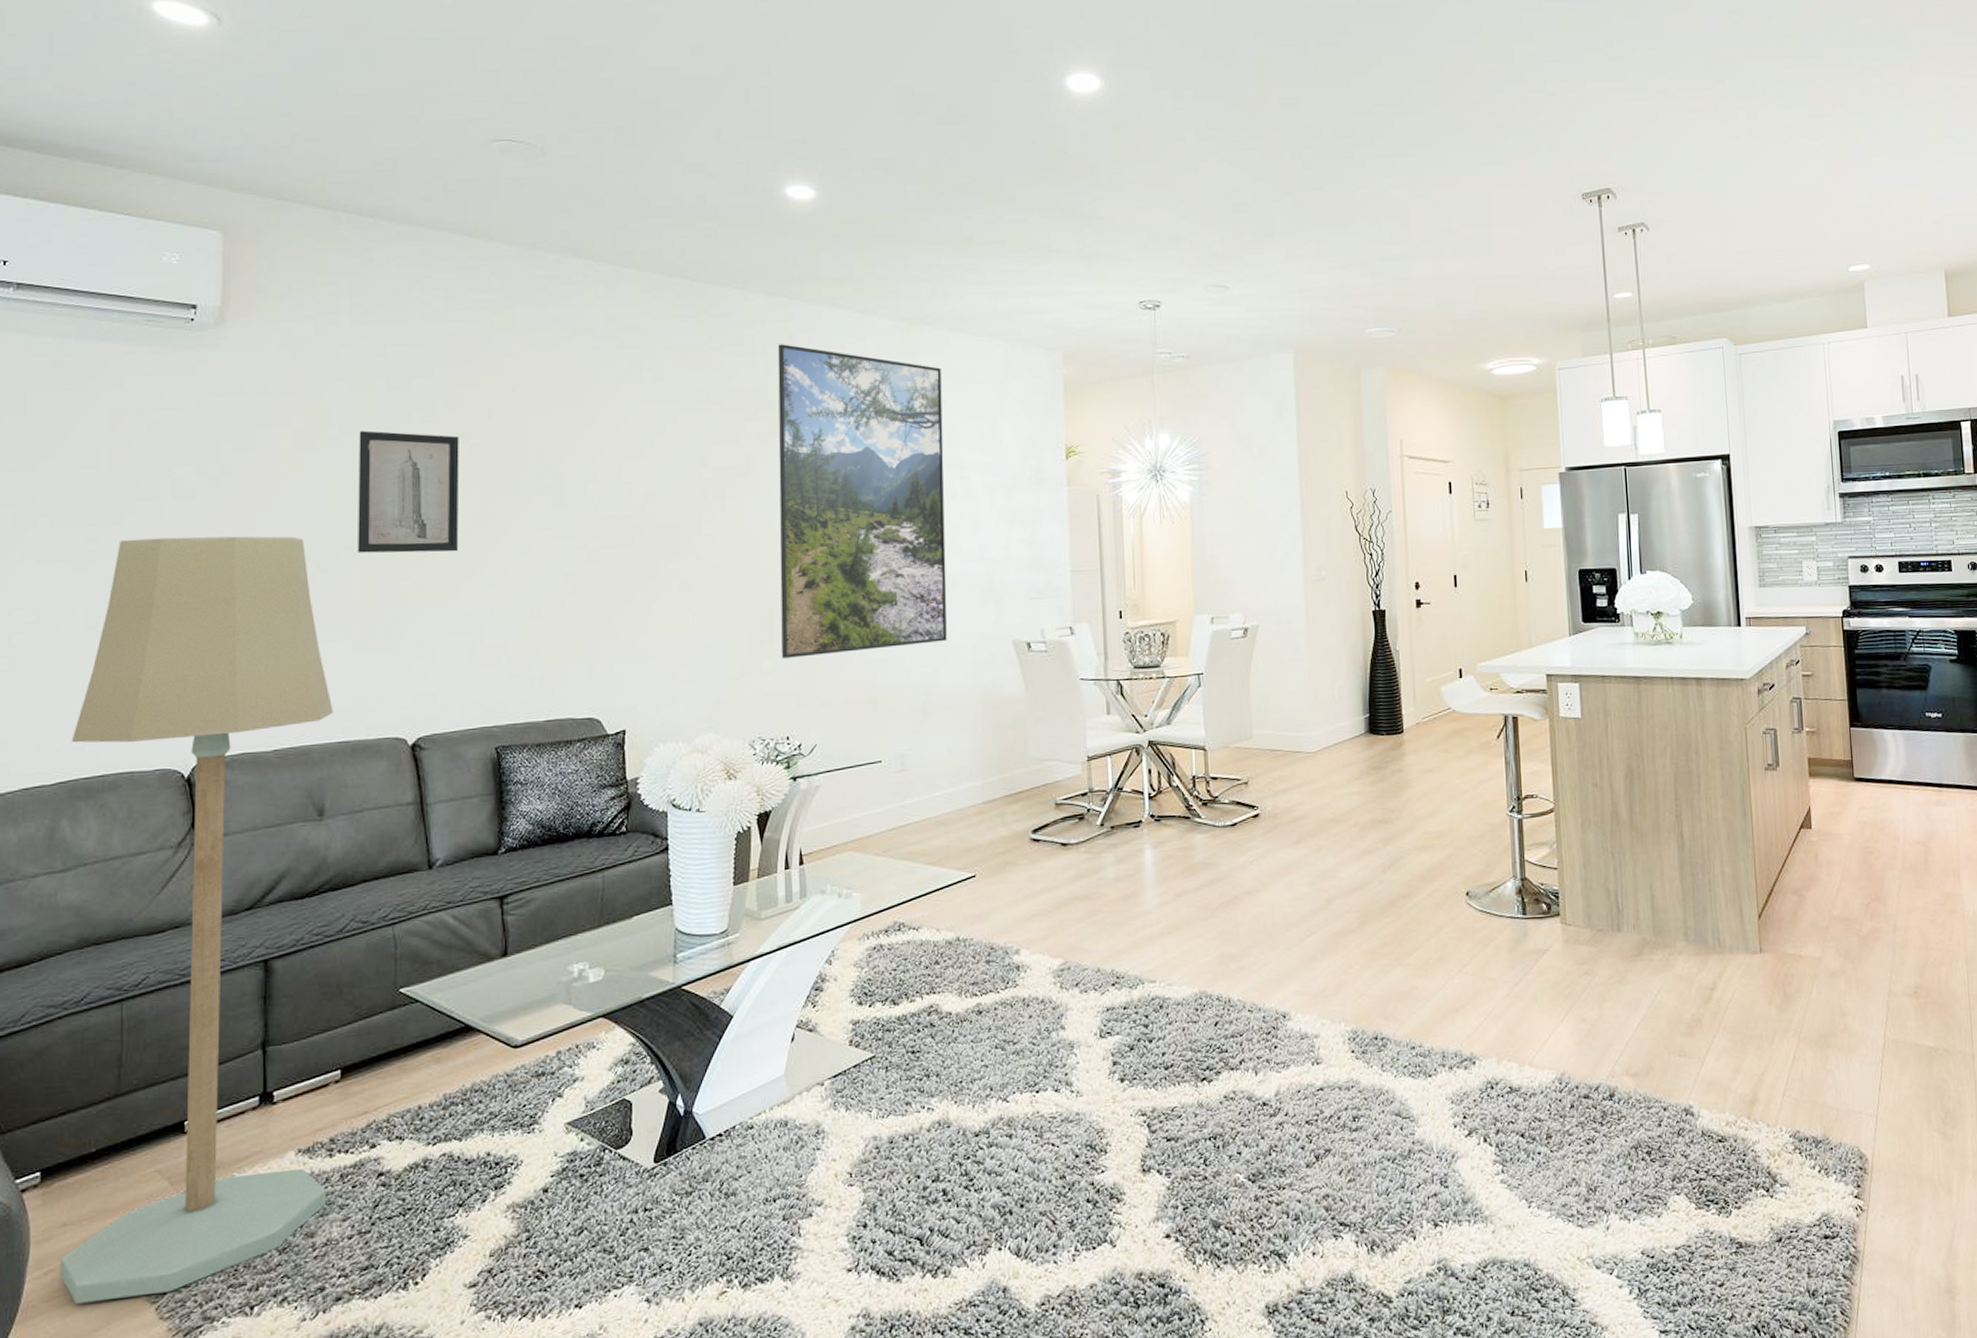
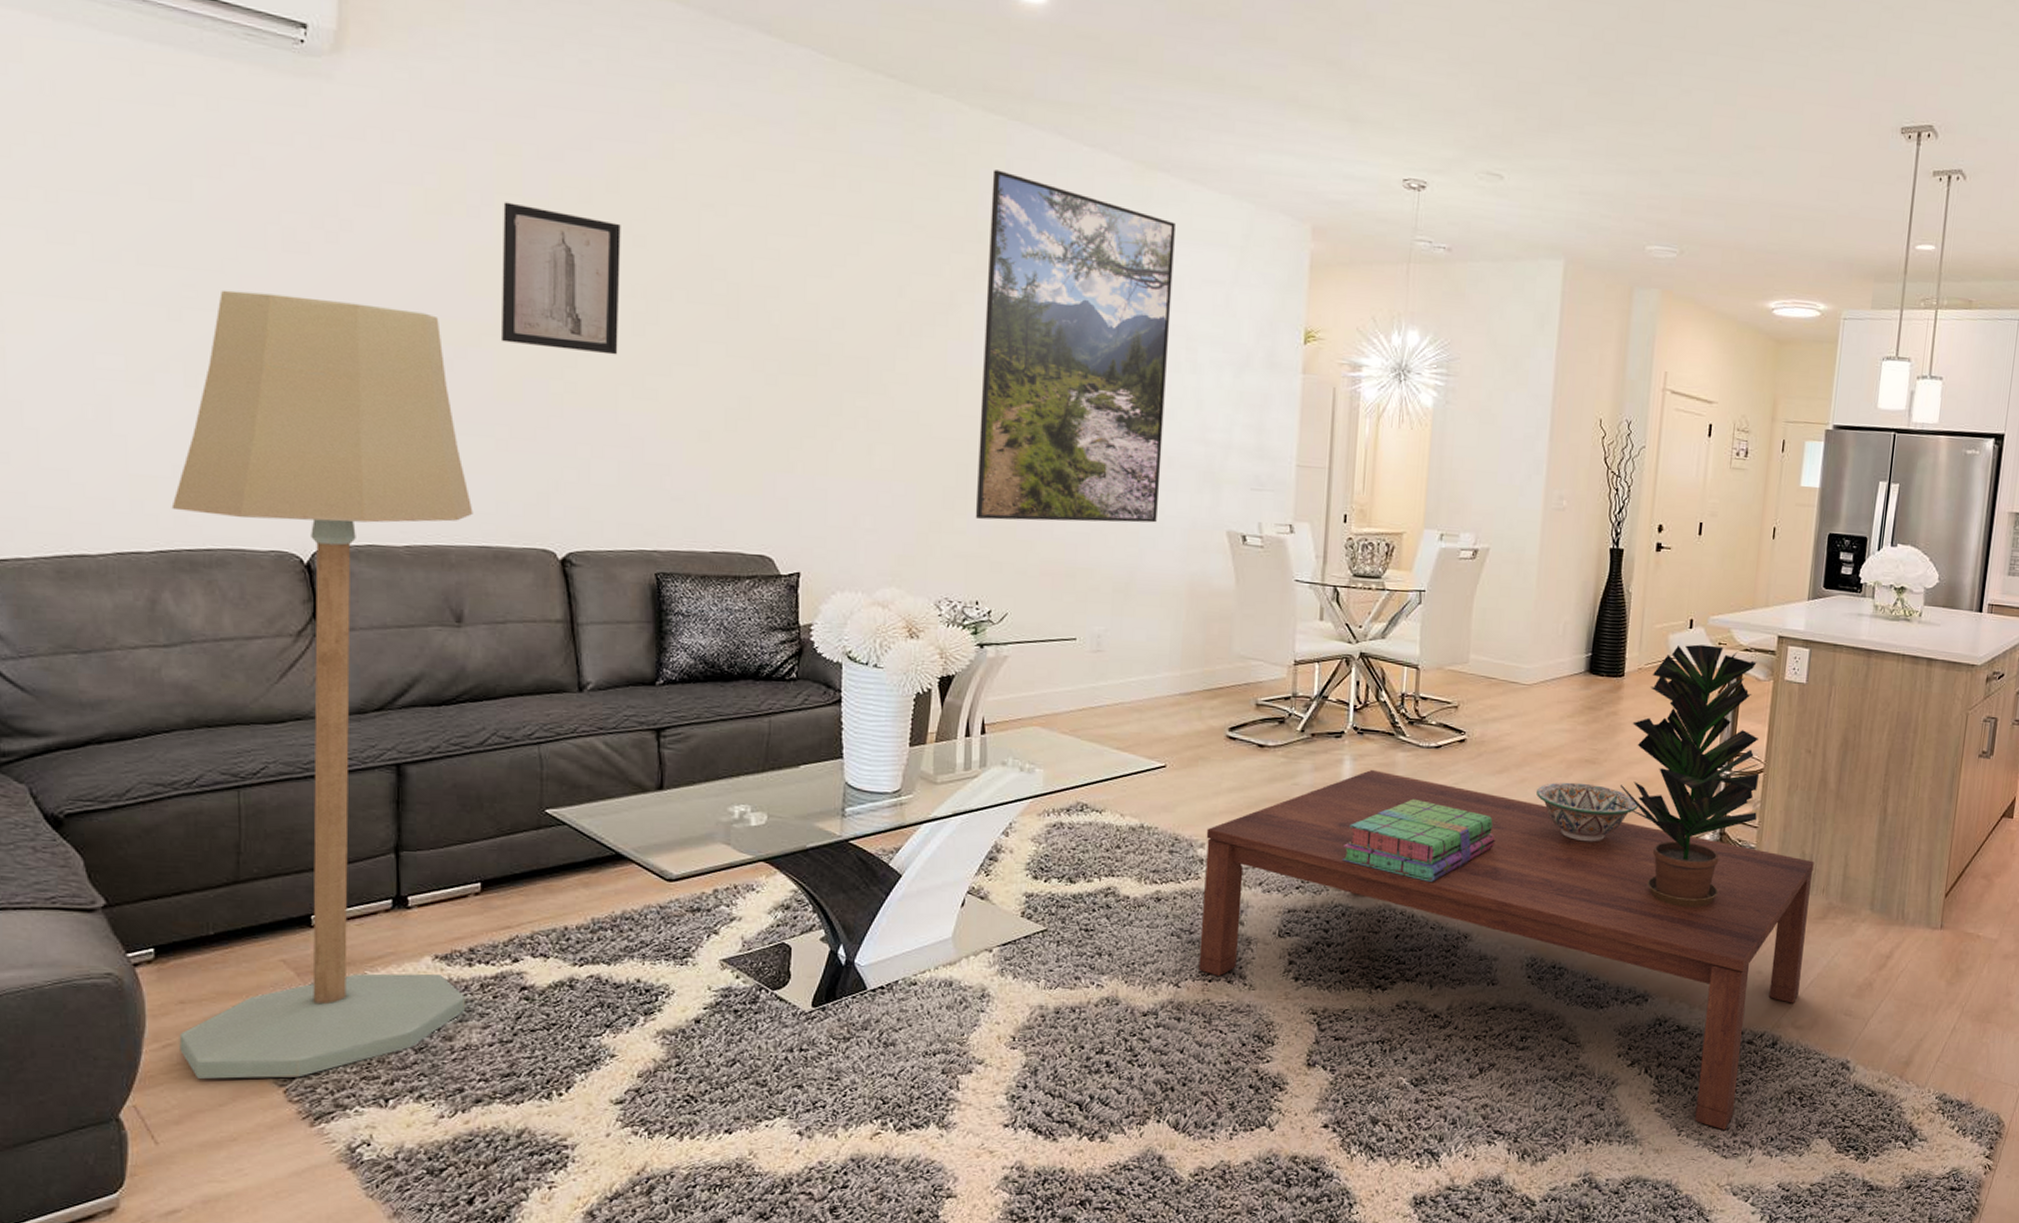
coffee table: none [1020,855,1628,1196] -> present [1198,770,1814,1130]
stack of books: none [1152,879,1301,963] -> present [1342,798,1496,882]
decorative bowl: none [1335,844,1436,904] -> present [1536,782,1638,842]
potted plant: none [1410,691,1555,960] -> present [1612,644,1760,908]

